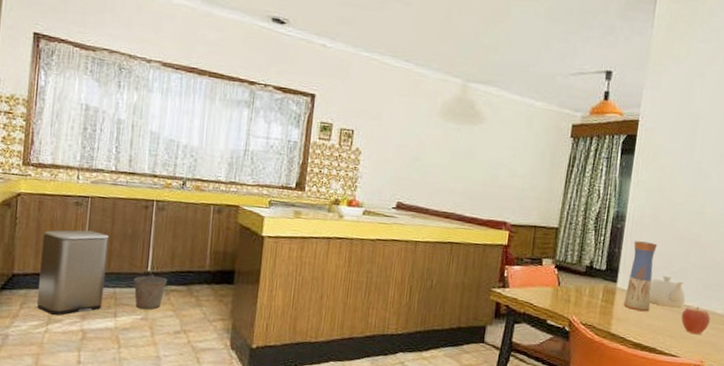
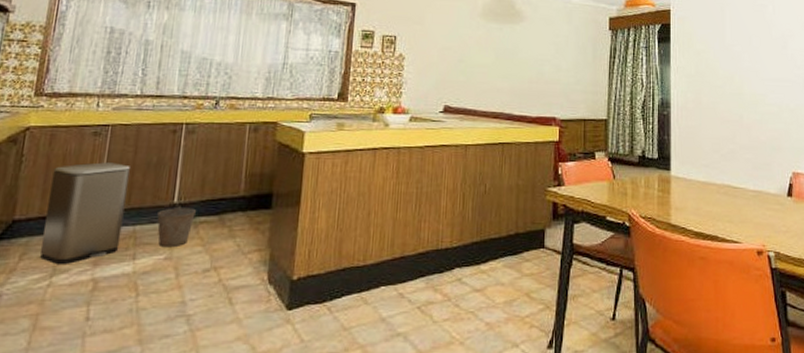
vase: present [623,241,658,312] -> none [680,126,706,199]
teapot: present [649,274,686,308] -> none [702,158,739,191]
fruit: present [681,305,710,335] -> none [737,187,765,218]

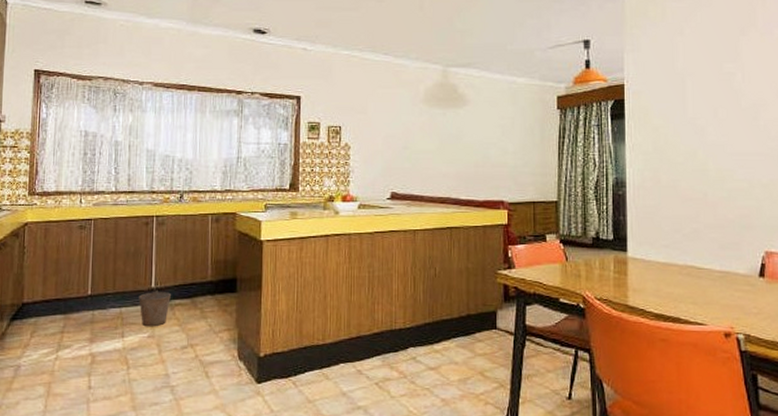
pedal bin: present [39,162,130,264] -> none [46,252,112,341]

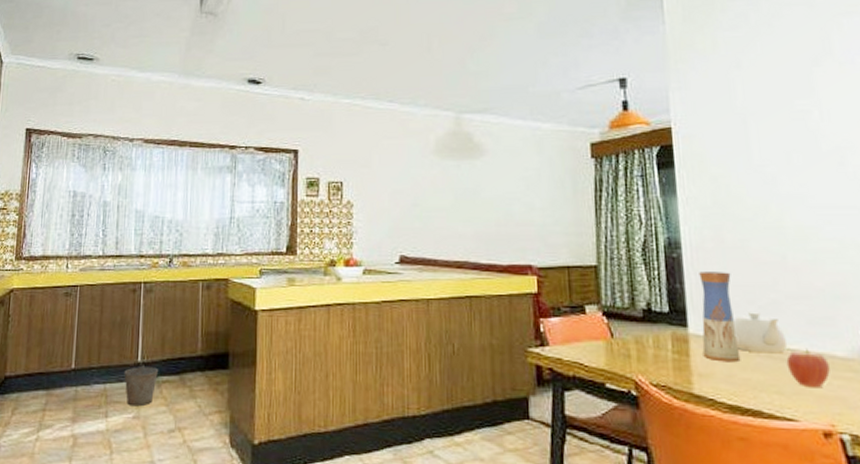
vase: none [637,206,667,280] -> present [699,272,741,363]
teapot: none [662,238,703,272] -> present [732,310,788,354]
fruit: none [701,267,733,299] -> present [786,348,830,388]

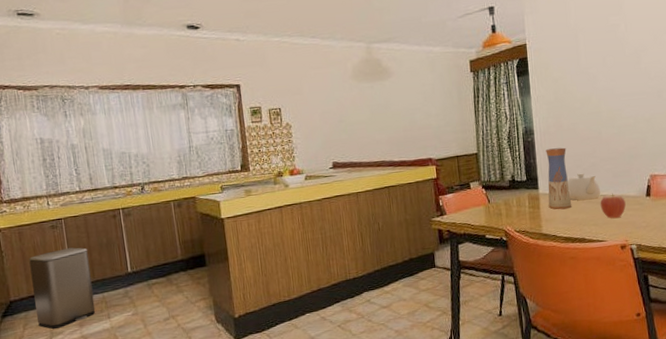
pedal bin: none [27,322,98,420] -> present [29,247,95,329]
bucket: present [124,351,159,407] -> none [118,263,148,307]

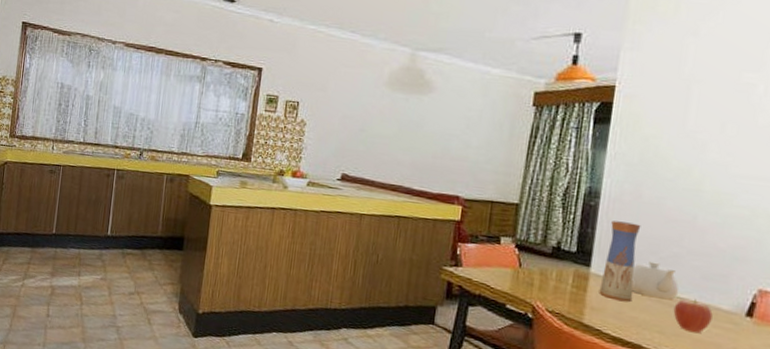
pedal bin: present [29,247,95,329] -> none [16,195,76,272]

